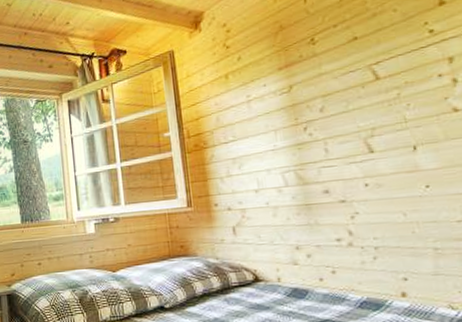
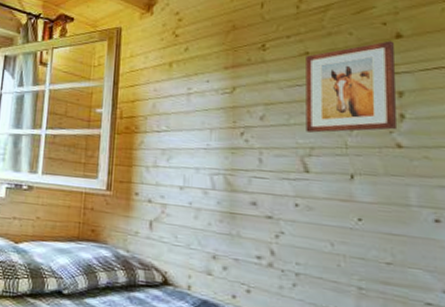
wall art: none [355,9,452,115] -> present [306,40,398,133]

